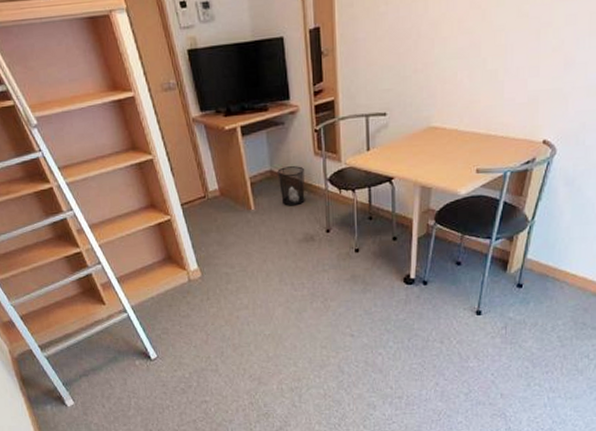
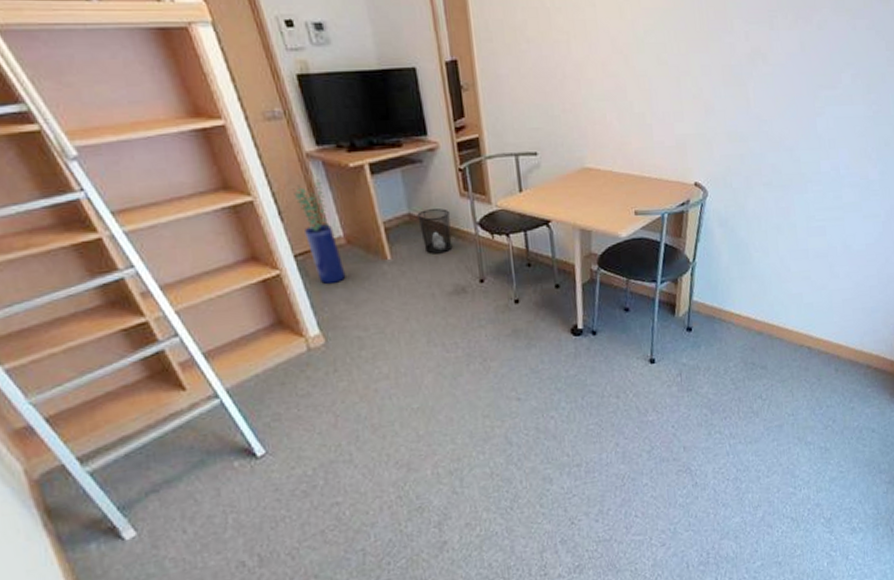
vase: none [182,140,219,229] -> present [293,179,346,285]

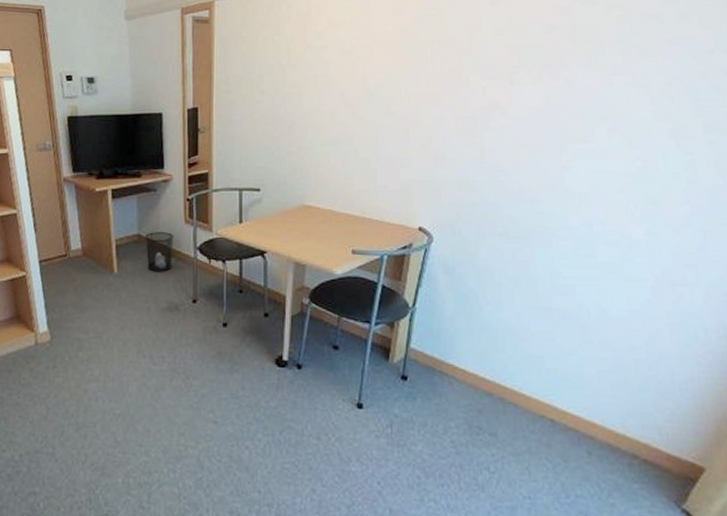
vase: present [293,179,346,285] -> none [48,199,78,289]

